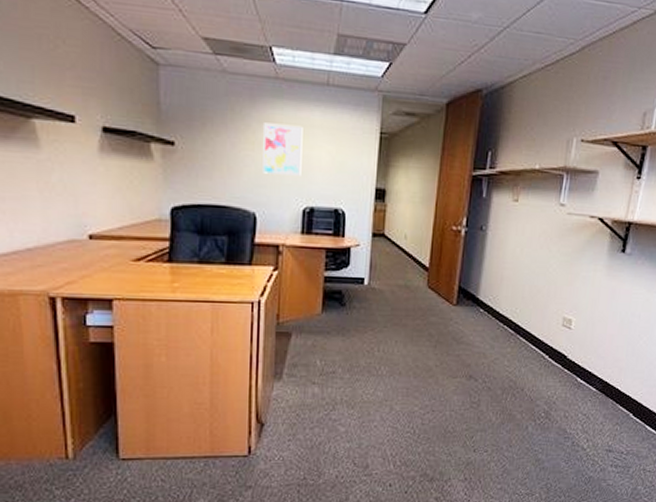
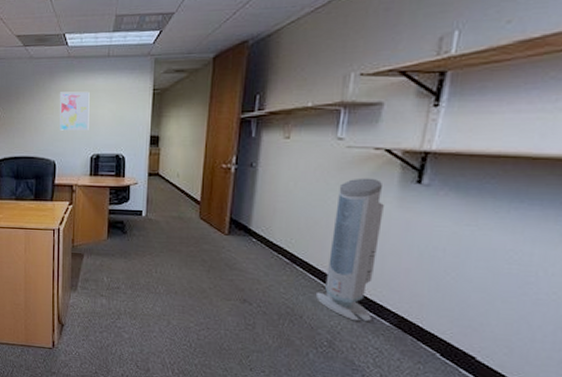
air purifier: none [535,245,596,390] -> present [315,178,384,323]

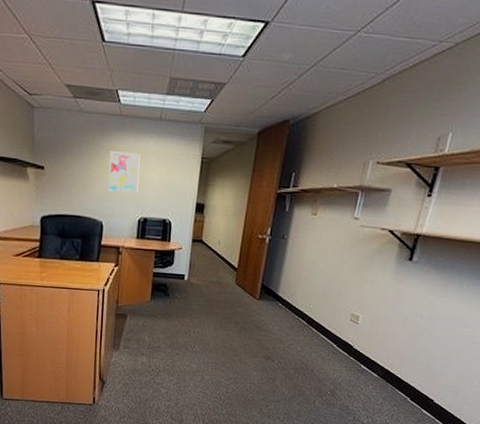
air purifier: present [315,178,384,323] -> none [325,253,384,375]

